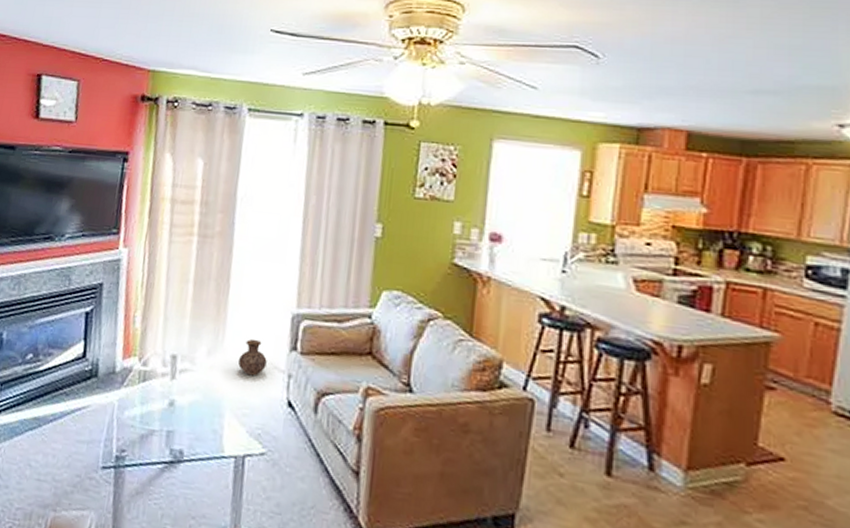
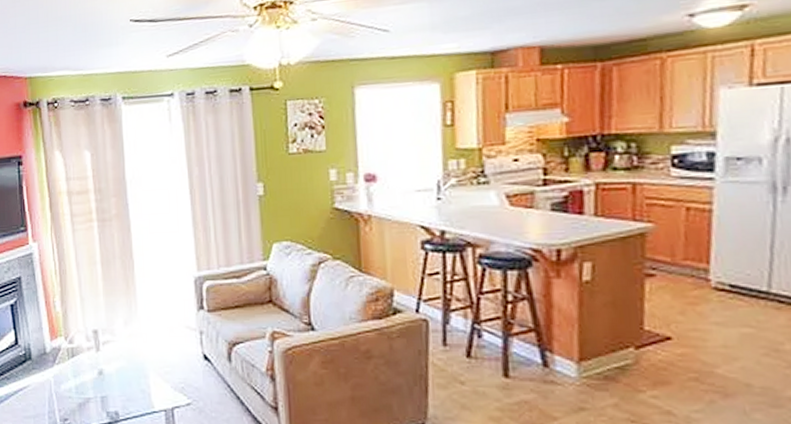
ceramic jug: present [238,338,267,376] -> none [153,305,179,338]

